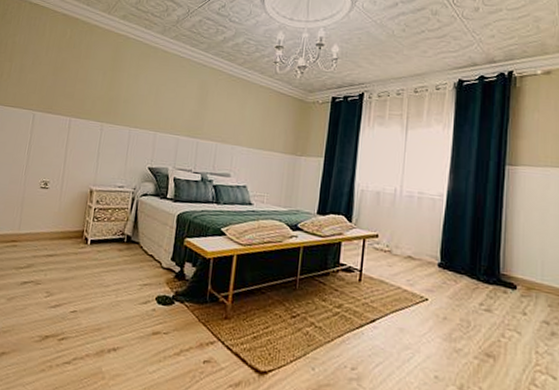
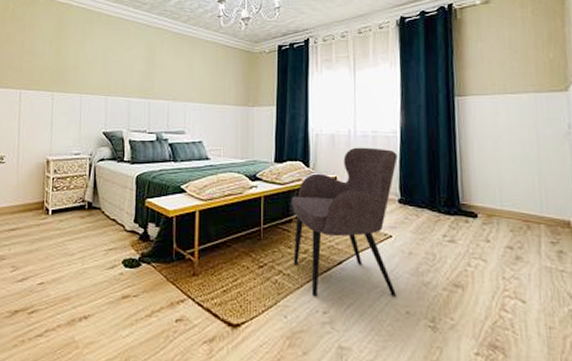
armchair: none [326,206,441,360] -> present [291,147,397,297]

